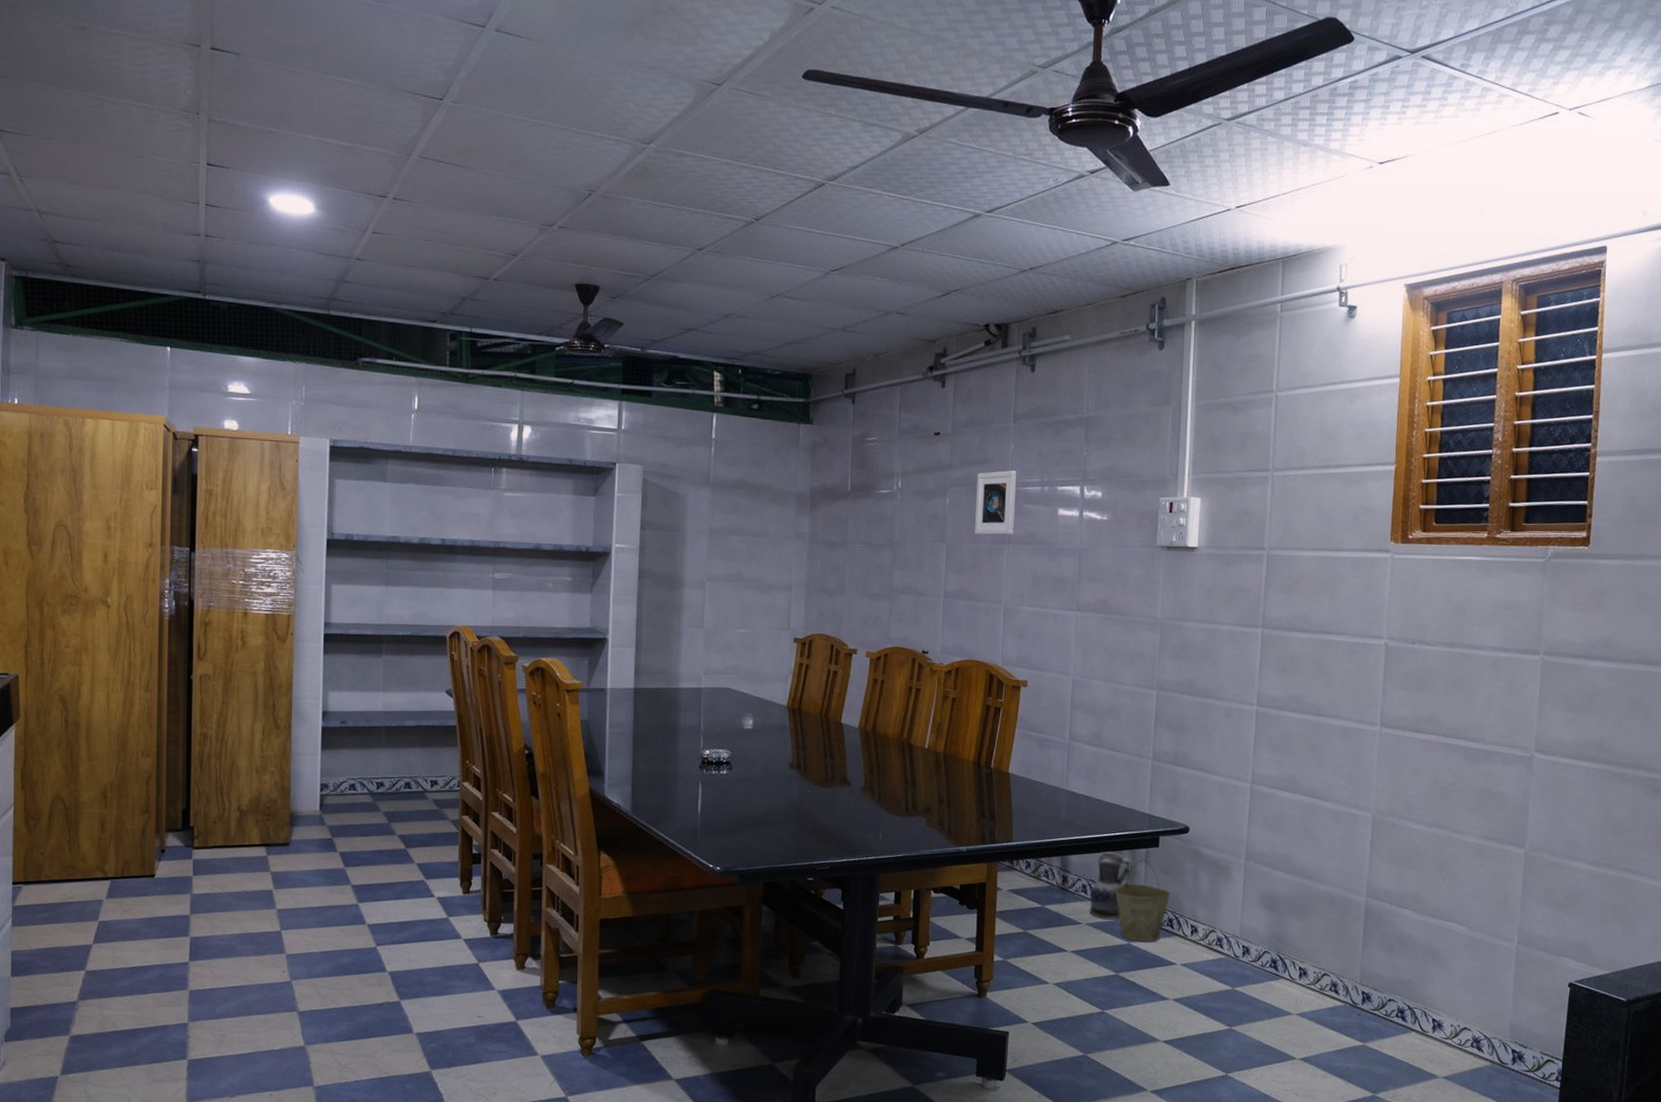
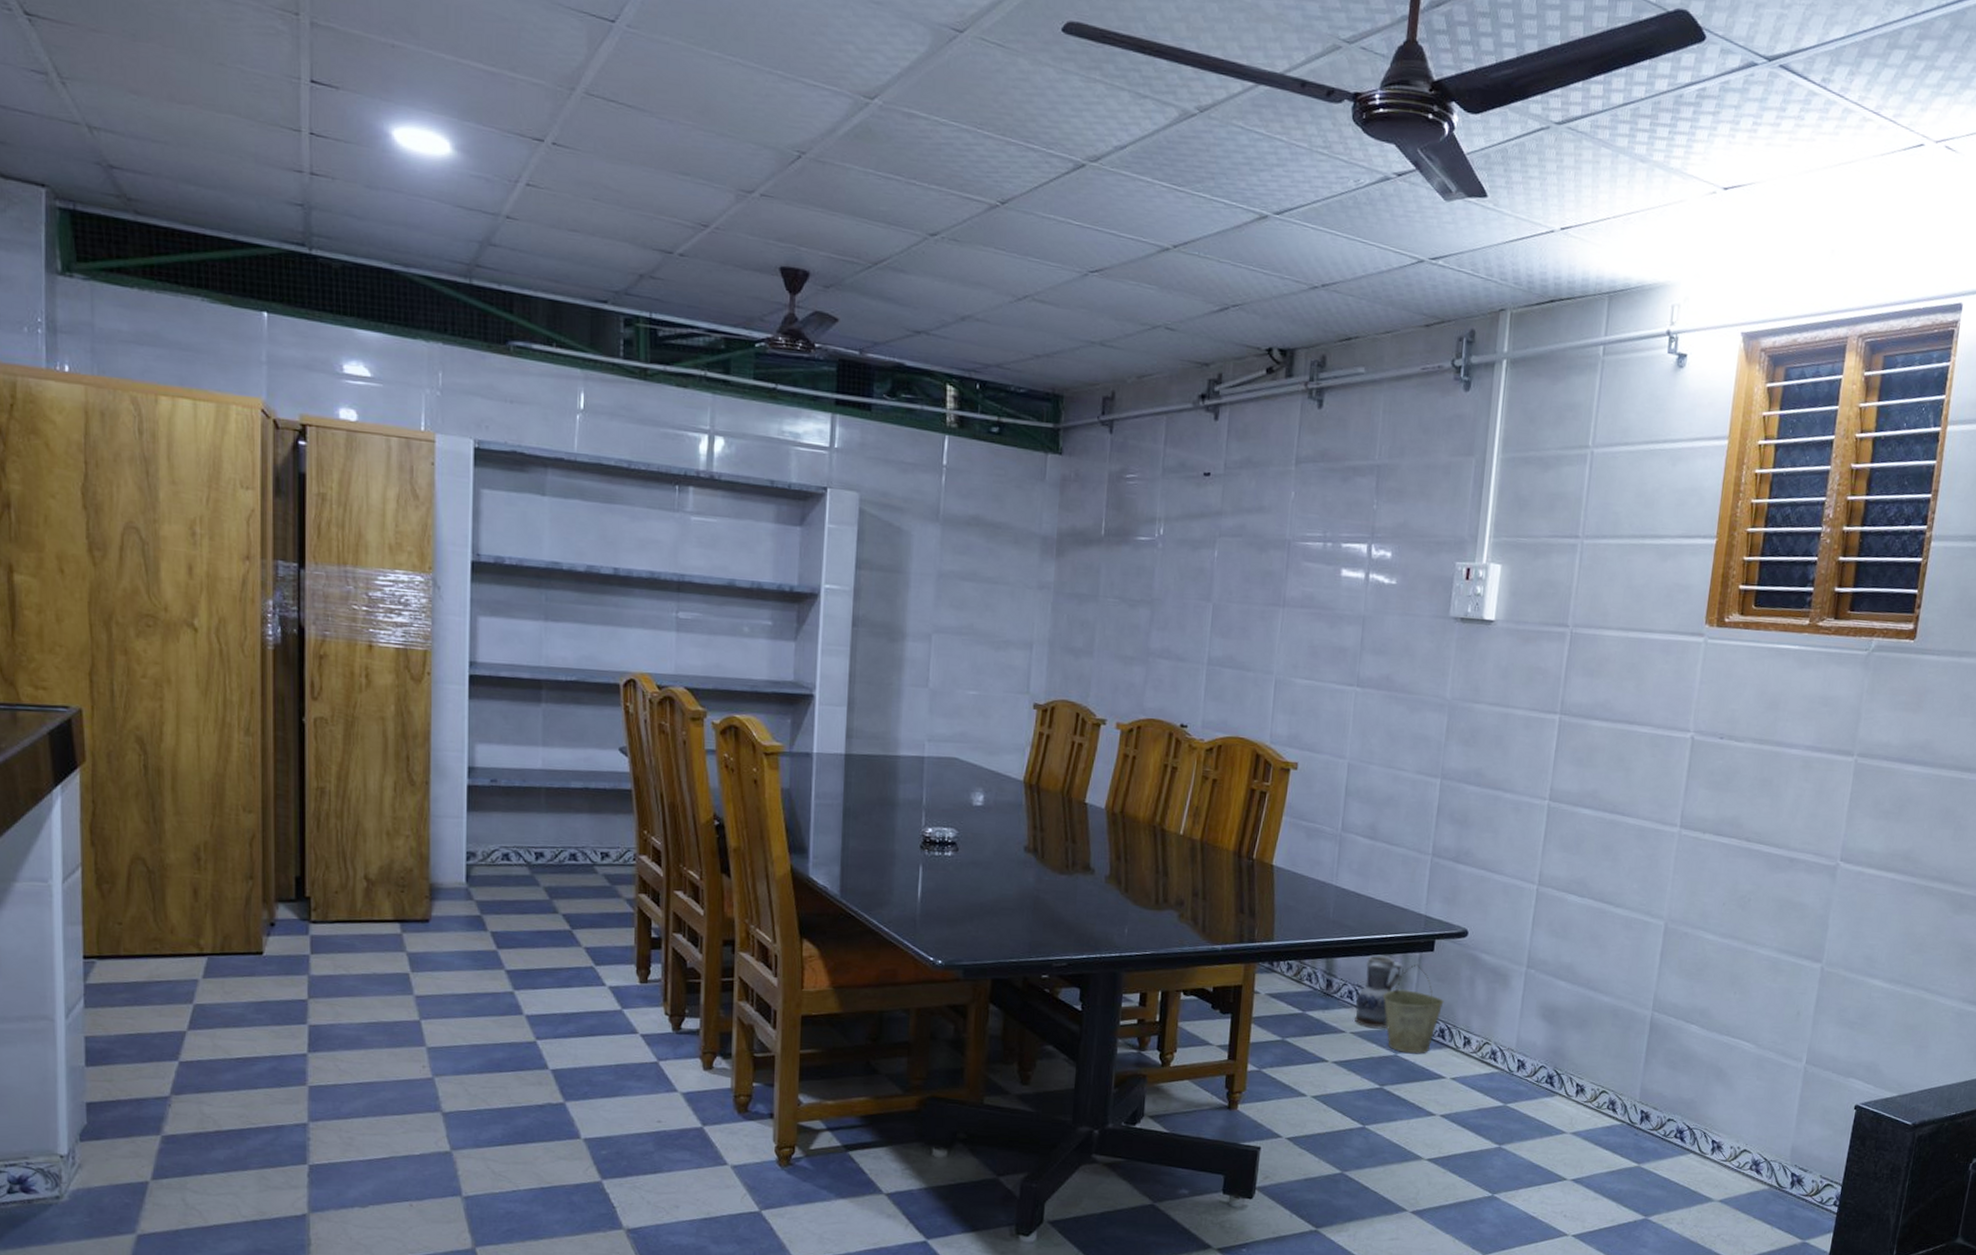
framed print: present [975,470,1017,535] -> none [1246,521,1297,597]

